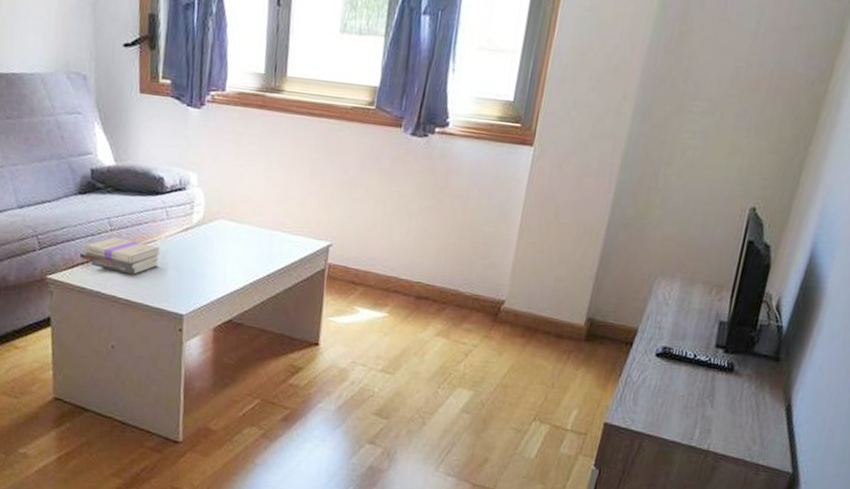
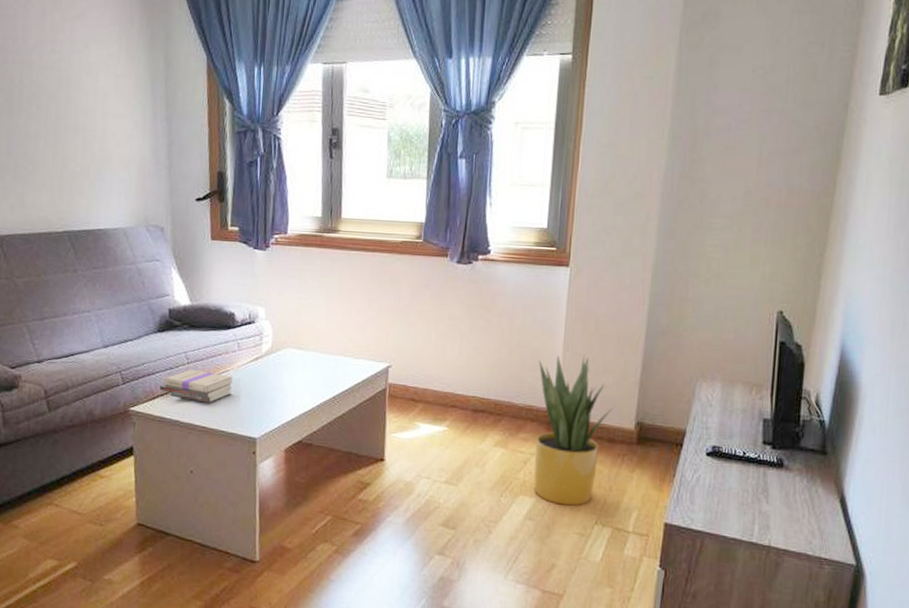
planter: none [473,243,568,401] -> present [533,355,616,506]

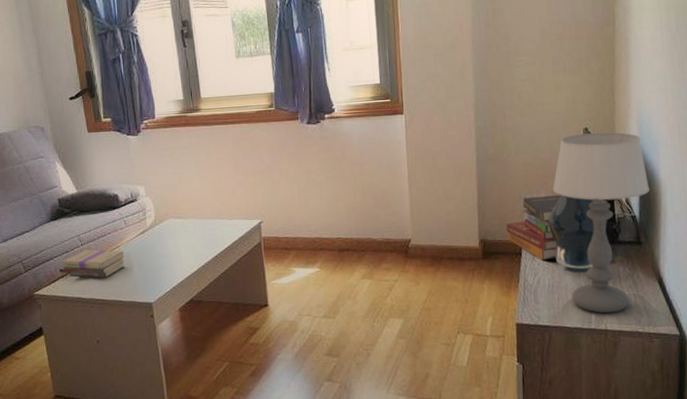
planter: present [533,355,616,506] -> none [389,188,461,321]
books: none [669,381,741,457] -> present [506,195,563,261]
vase: none [719,384,790,477] -> present [548,194,608,273]
table lamp: none [730,317,847,528] -> present [552,132,650,314]

